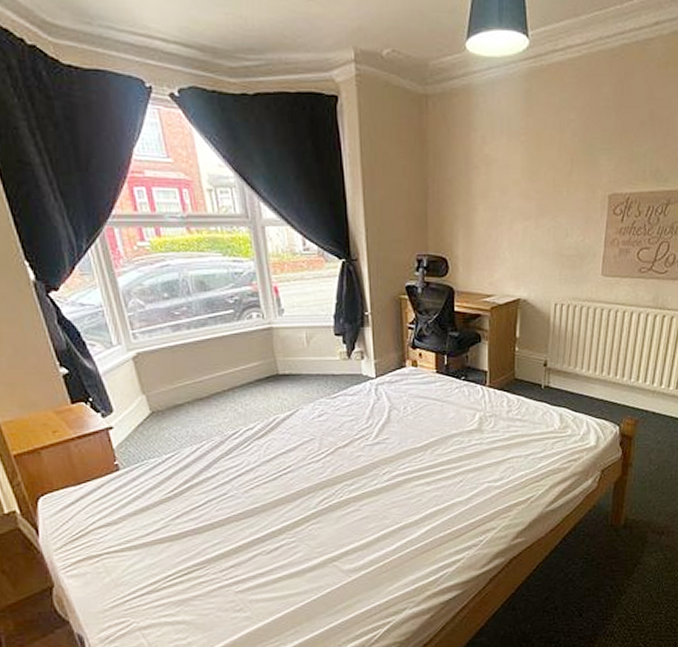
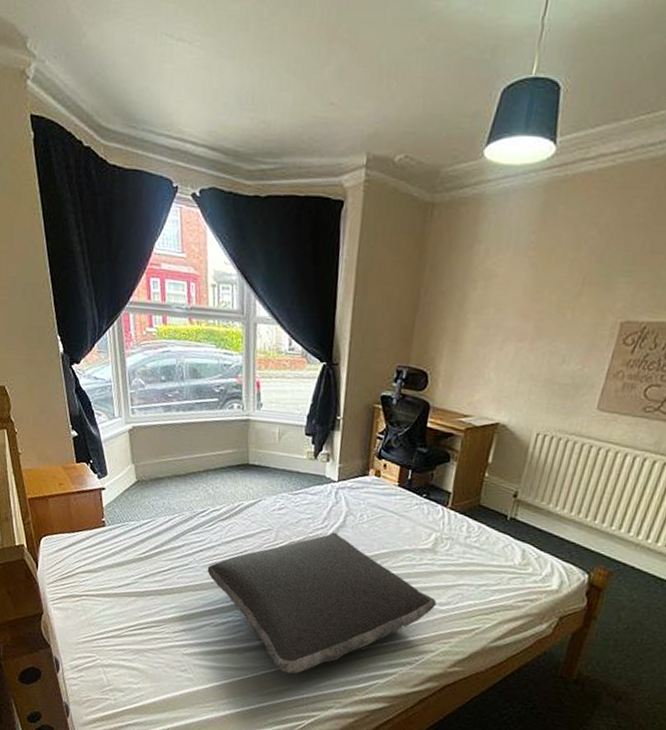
pillow: none [249,429,490,586] -> present [207,532,436,674]

